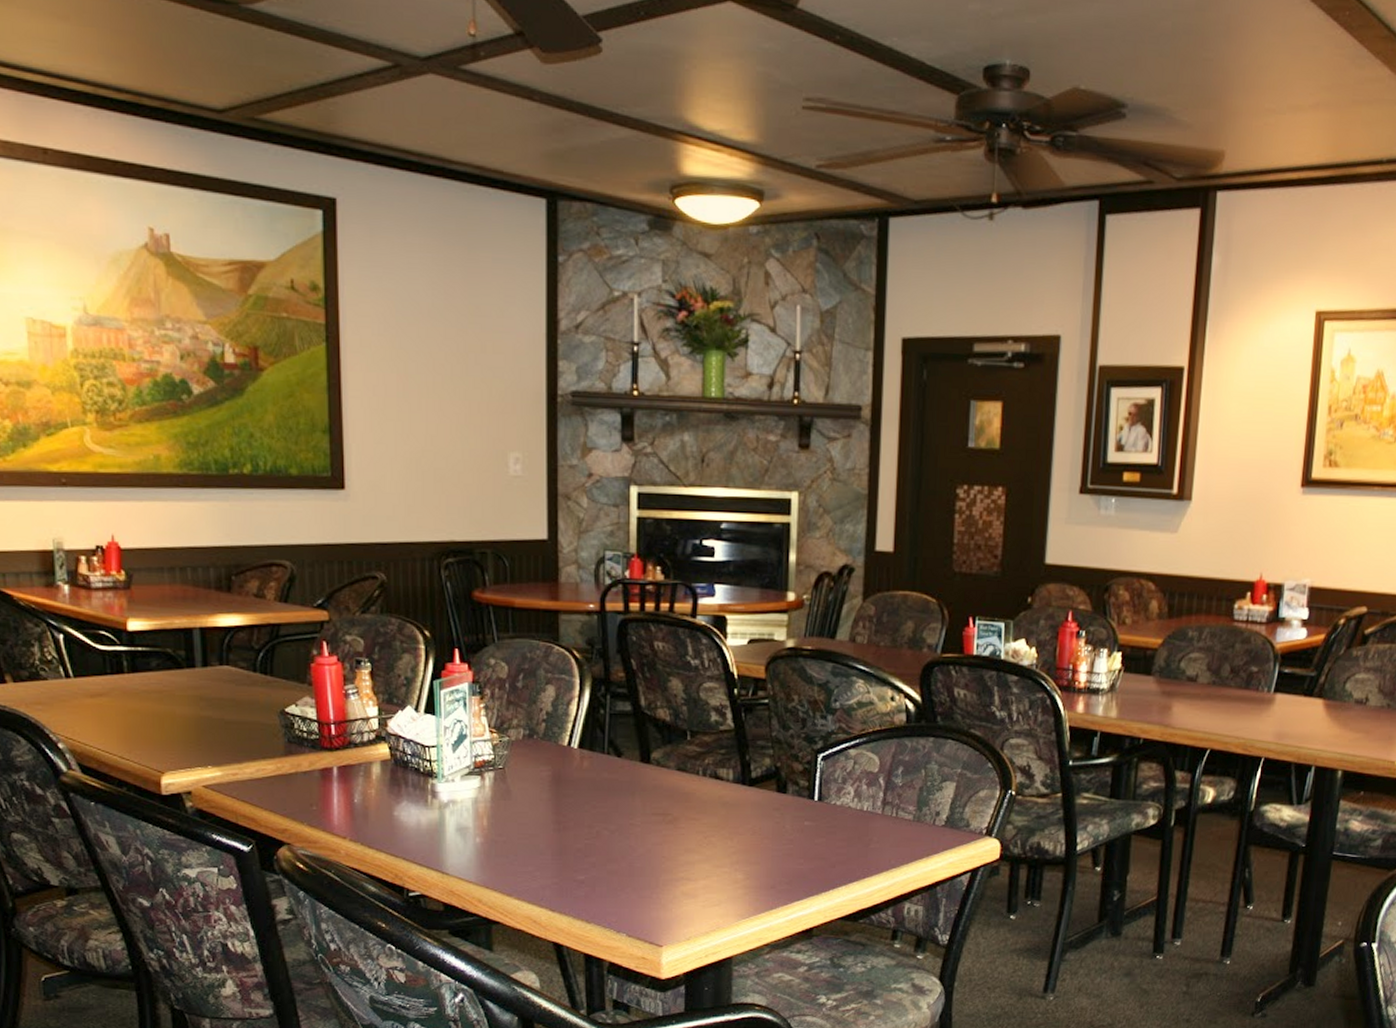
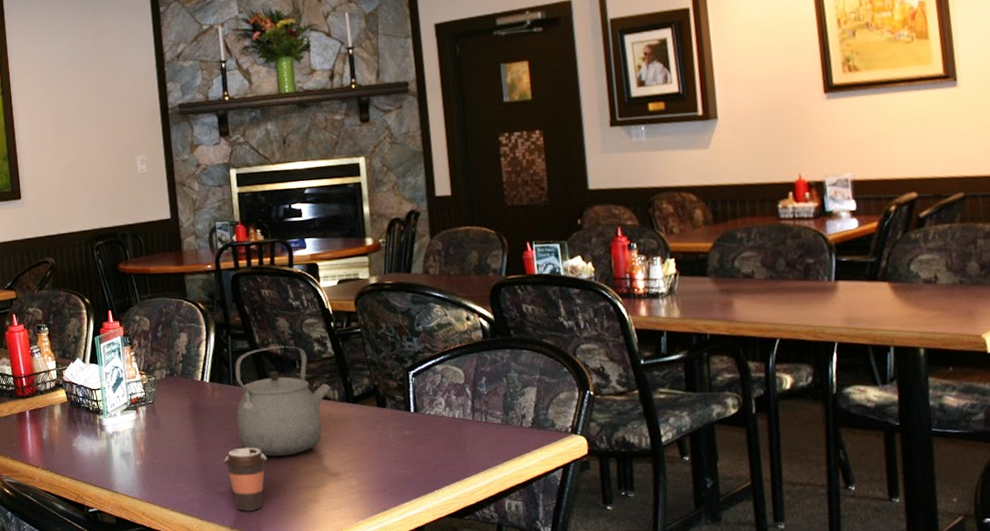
coffee cup: none [586,829,640,904] -> present [223,447,267,511]
tea kettle: none [607,712,726,842] -> present [235,346,331,456]

